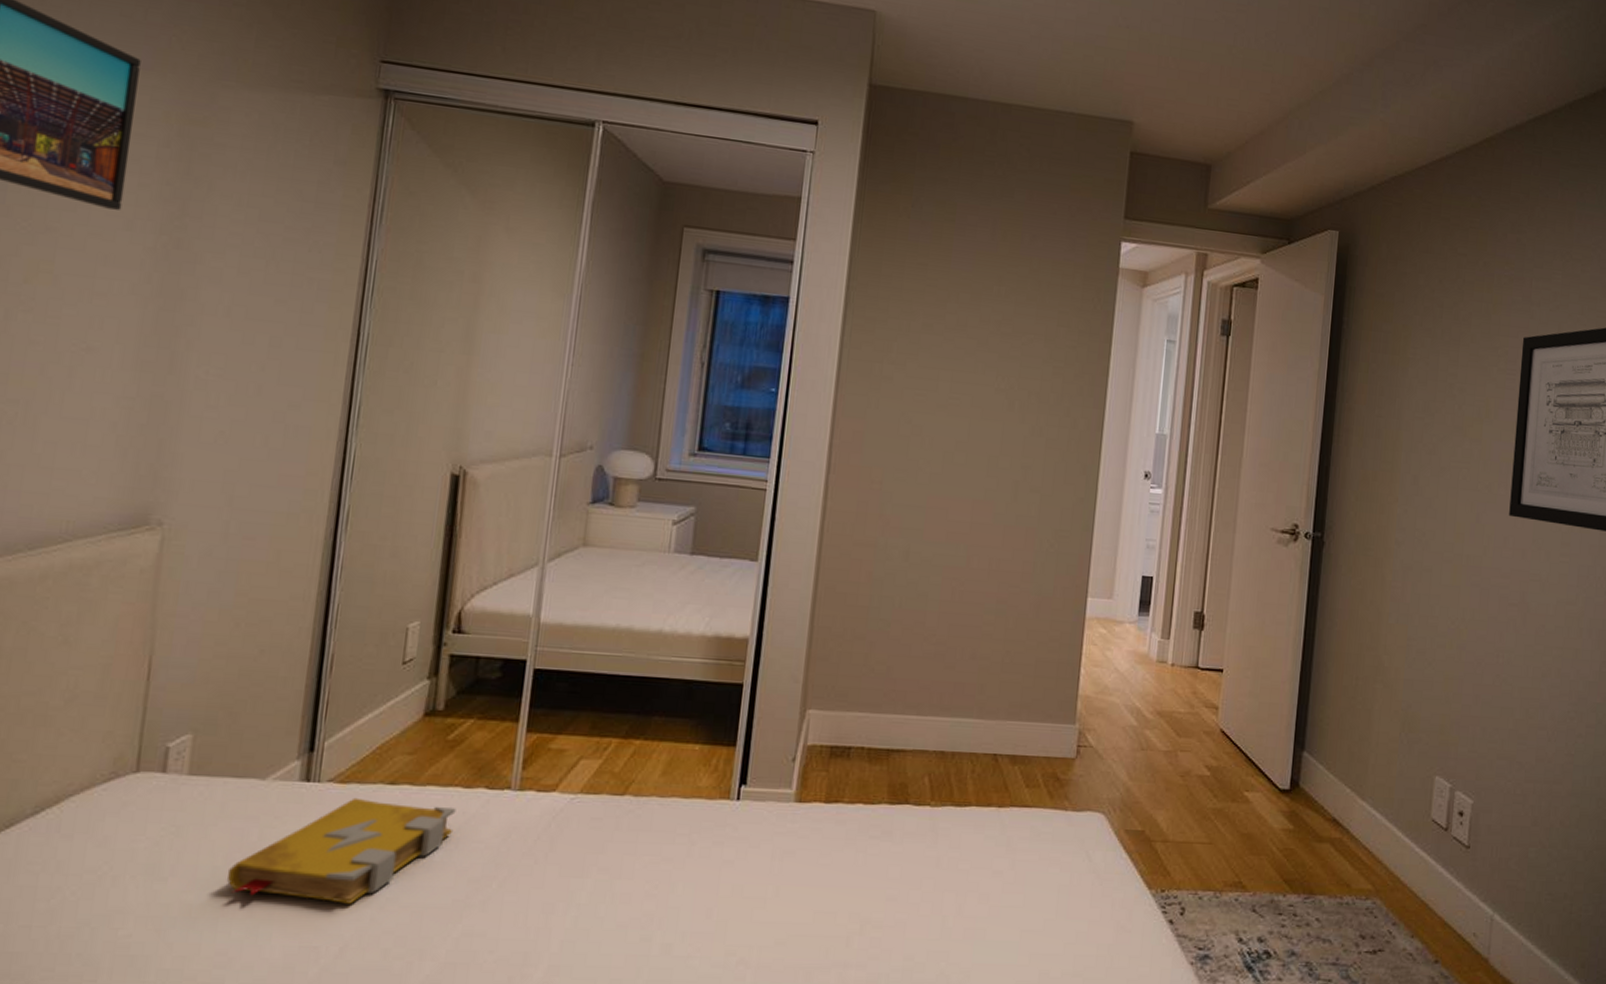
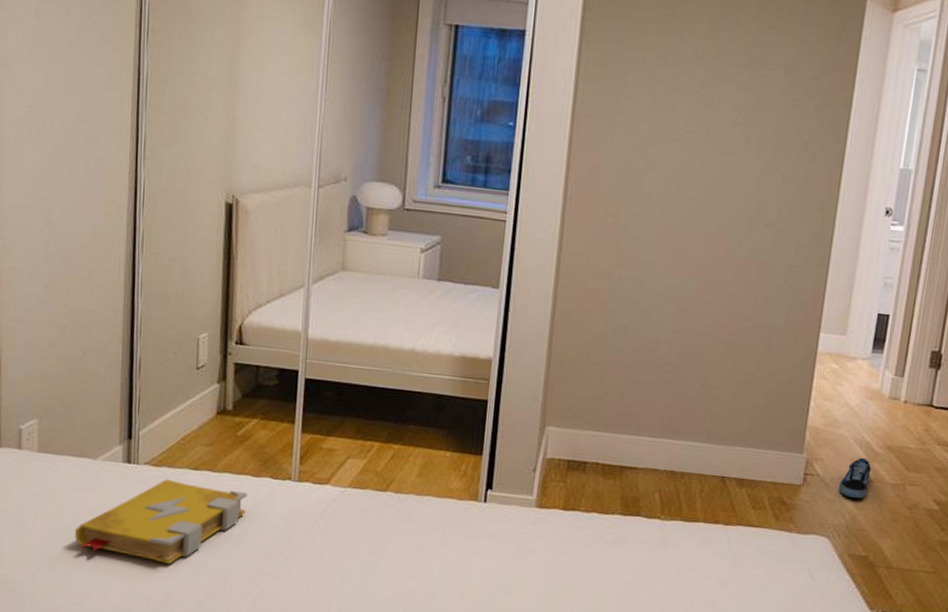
shoe: none [1111,724,1144,769] -> present [838,457,872,499]

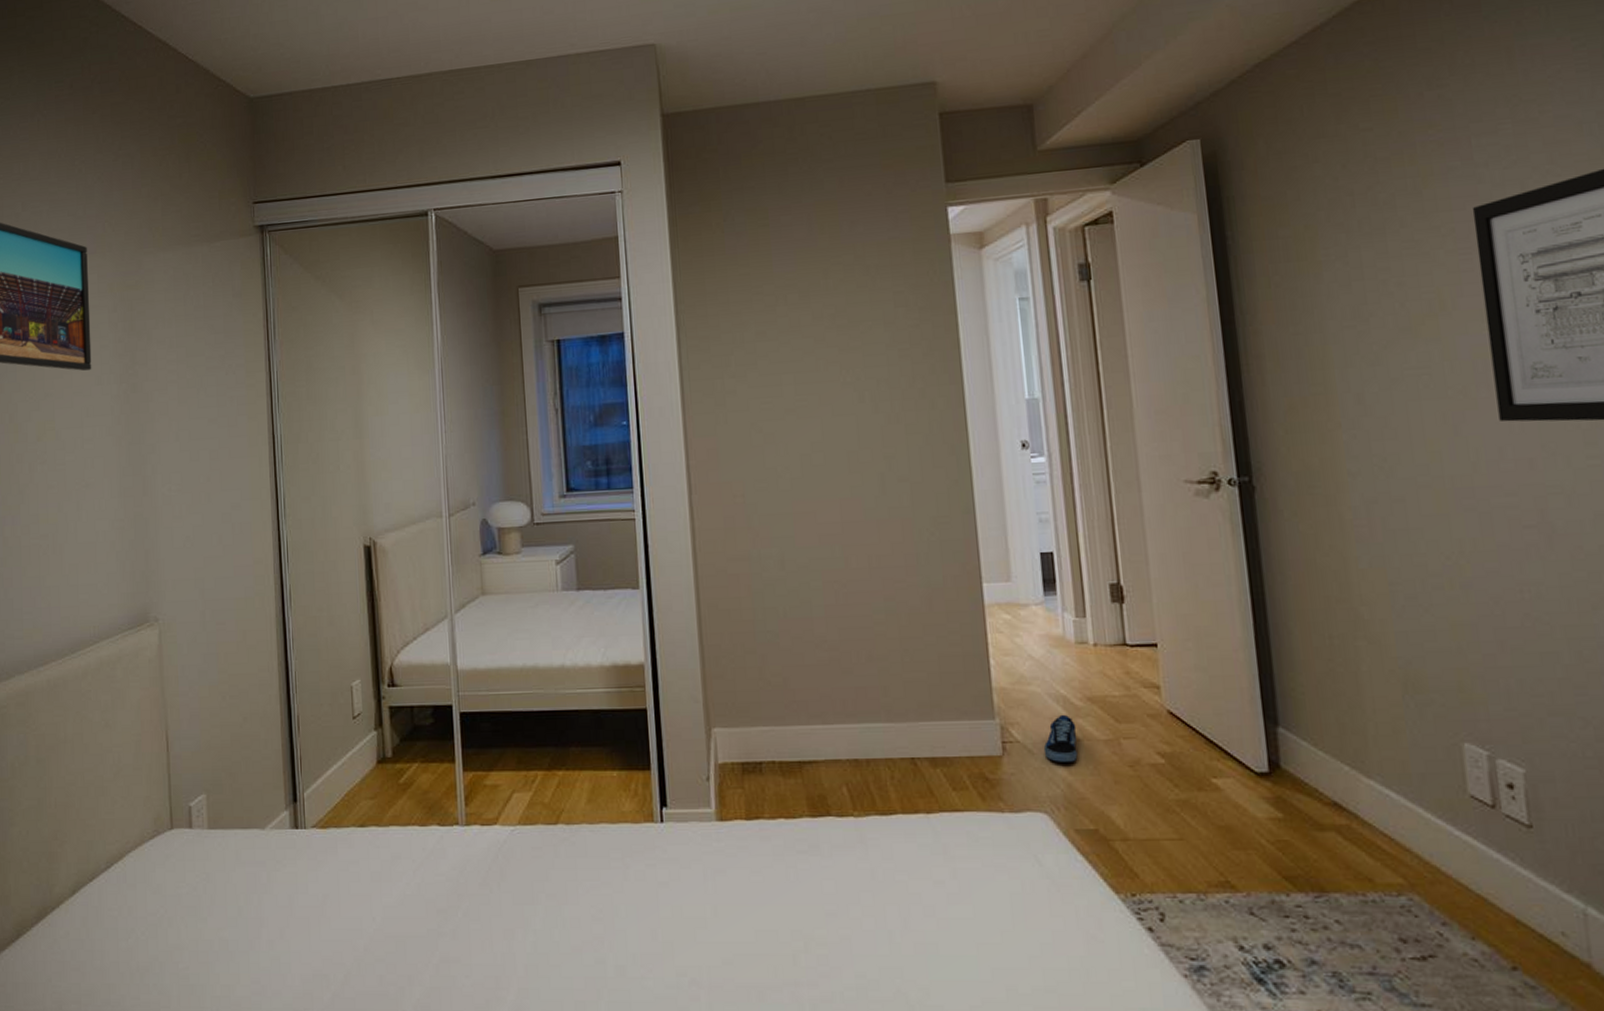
spell book: present [75,478,248,564] -> none [250,840,418,936]

